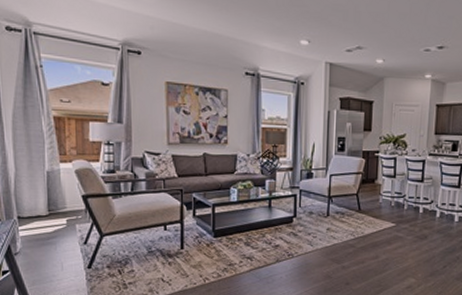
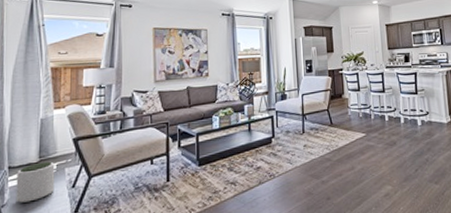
plant pot: none [27,215,66,253] -> present [16,161,55,203]

